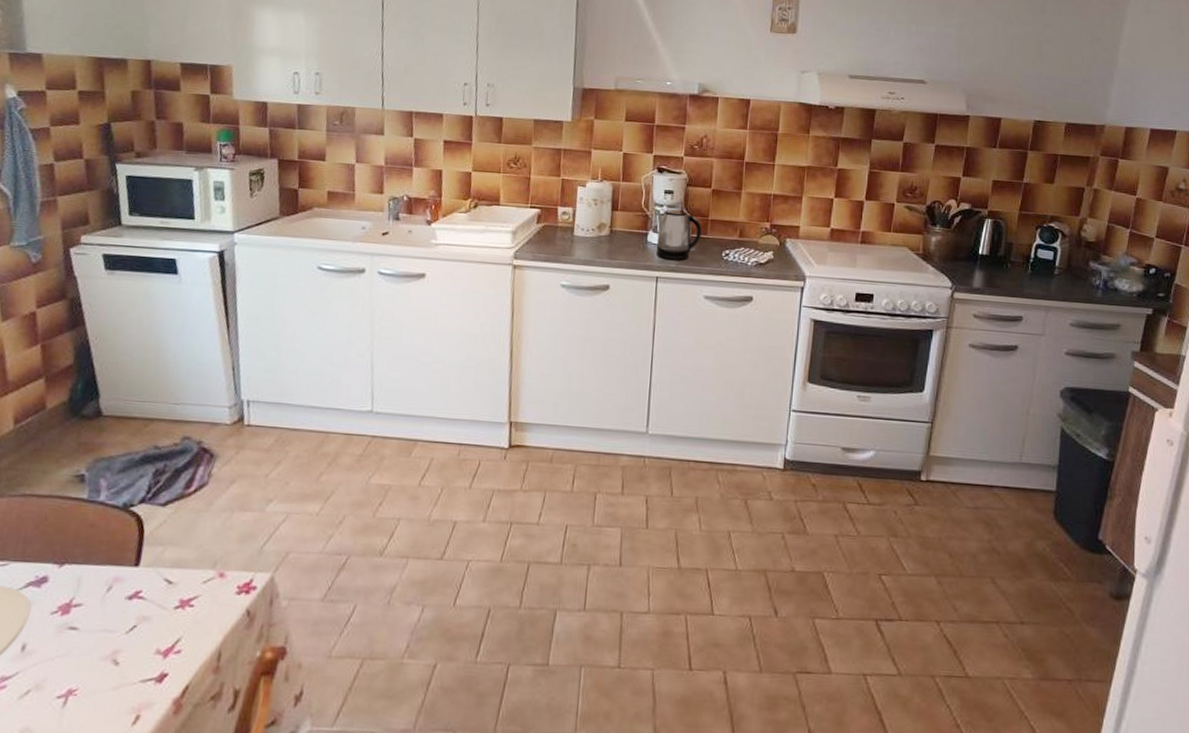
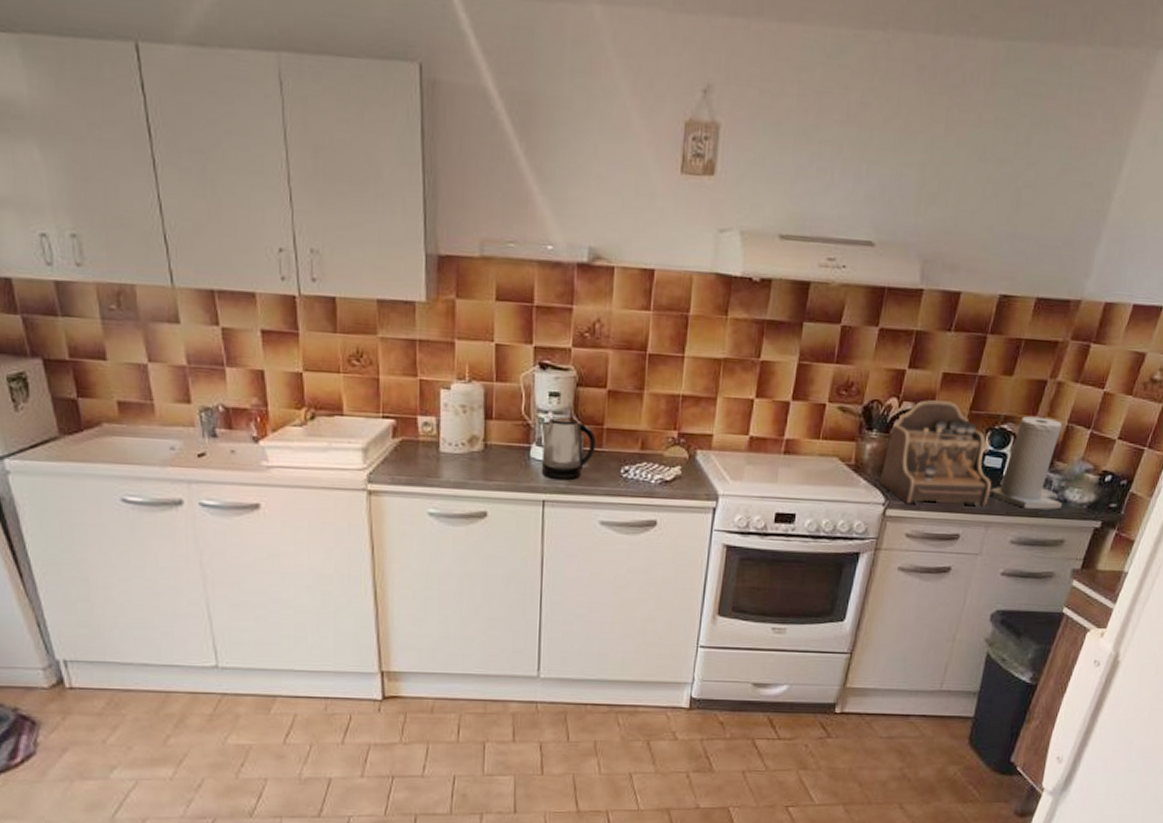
spice rack: none [946,202,1047,292] -> present [879,400,992,507]
paper towel: none [1044,217,1113,298] -> present [988,416,1063,510]

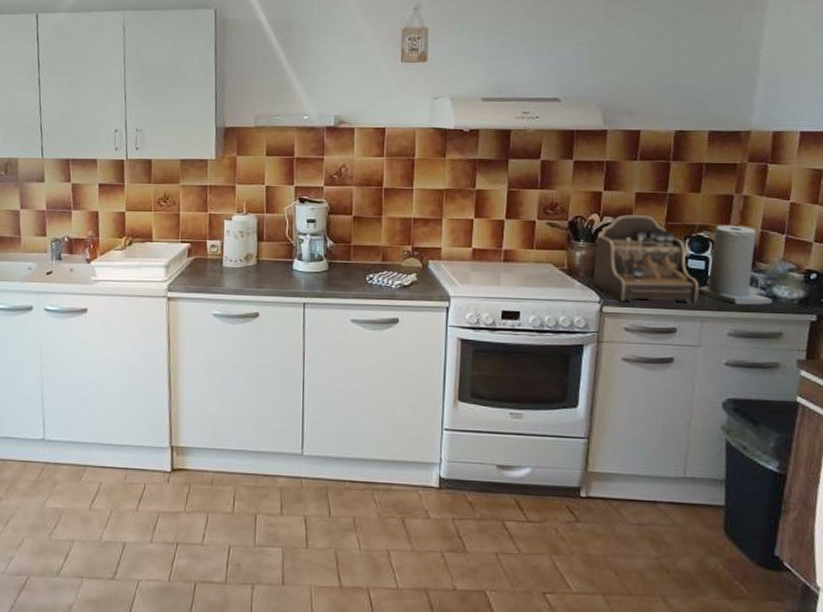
kettle: present [541,415,596,481] -> none [301,236,345,287]

